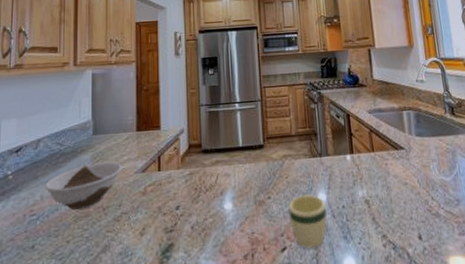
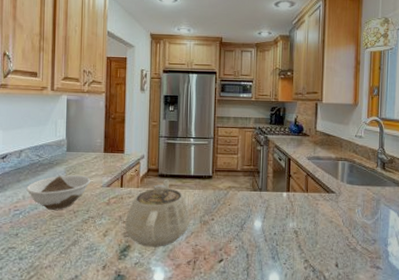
teapot: none [165,154,244,243] -> present [124,179,191,247]
mug: present [288,193,327,249] -> none [228,220,260,263]

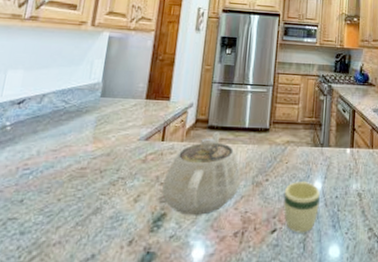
bowl: present [26,175,91,210] -> none [43,125,127,169]
mug: none [228,220,260,263] -> present [283,180,320,233]

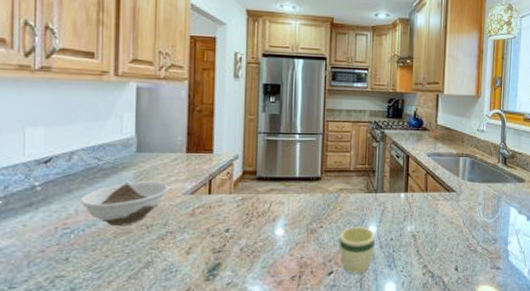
bowl: none [43,125,127,169] -> present [80,181,169,226]
teapot: present [161,131,242,215] -> none [213,182,295,263]

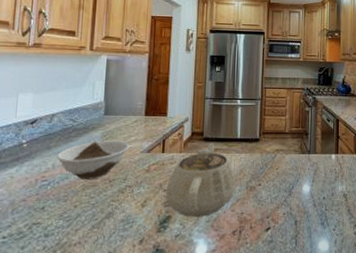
teapot: none [213,182,295,263] -> present [164,143,237,217]
mug: present [339,225,375,274] -> none [275,184,309,231]

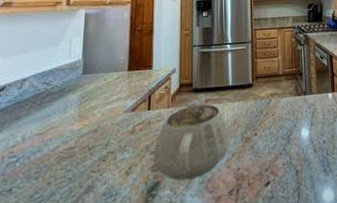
bowl: present [57,140,130,179] -> none [27,101,112,151]

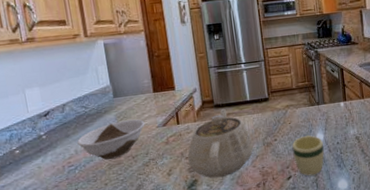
bowl: none [27,101,112,151] -> present [77,119,145,160]
mug: none [273,130,309,183] -> present [292,134,324,176]

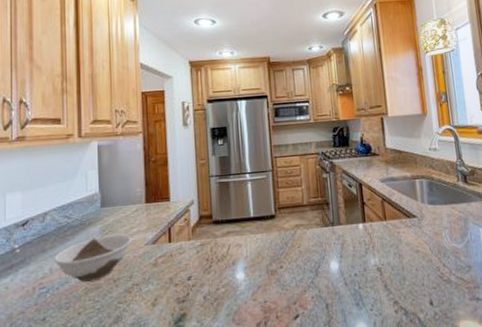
teapot: present [187,108,254,178] -> none [176,225,256,313]
mug: present [292,134,324,176] -> none [300,262,339,316]

